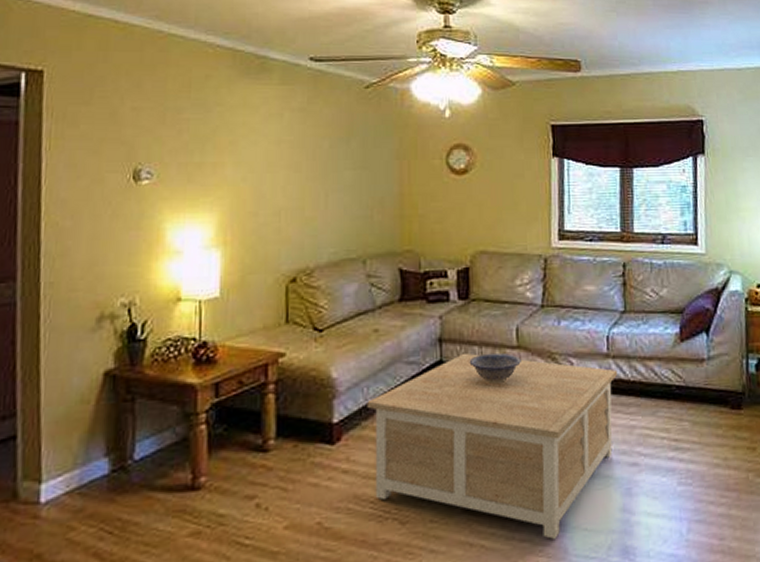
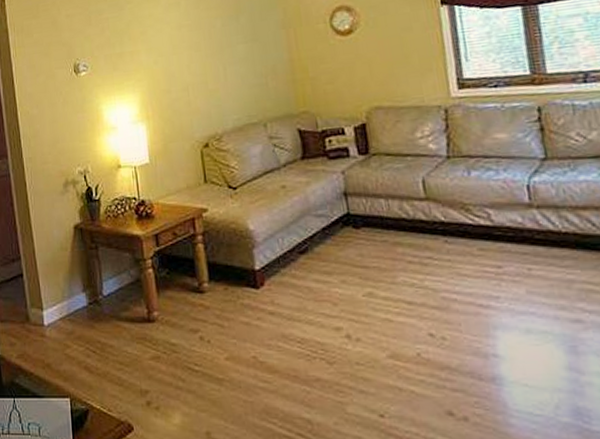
coffee table: present [367,353,617,539] -> none [283,205,549,391]
decorative bowl: present [469,353,521,385] -> none [376,205,432,236]

